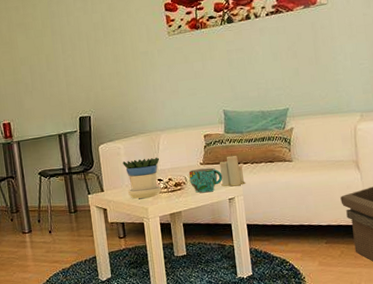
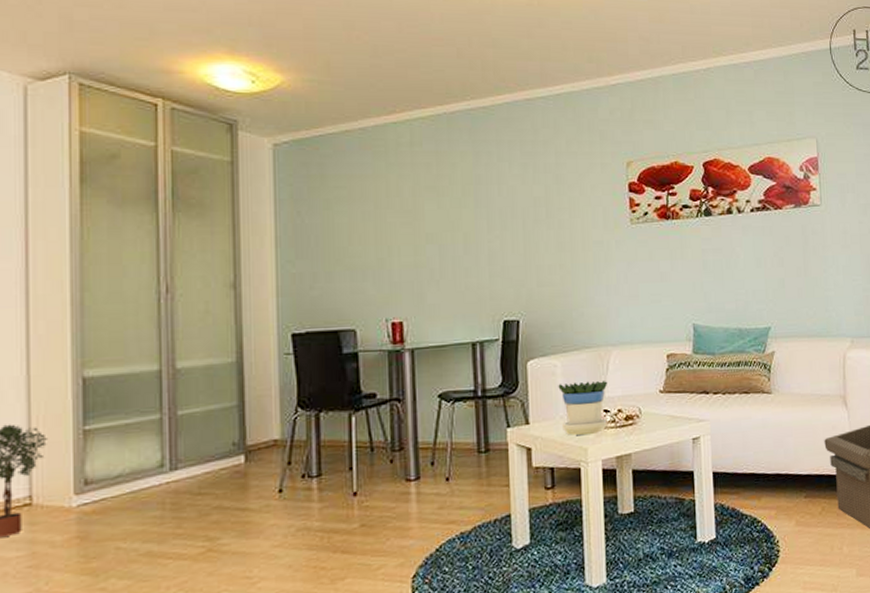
cup: present [188,167,223,193] -> none [644,397,687,430]
candle: present [219,153,246,187] -> none [683,380,715,423]

